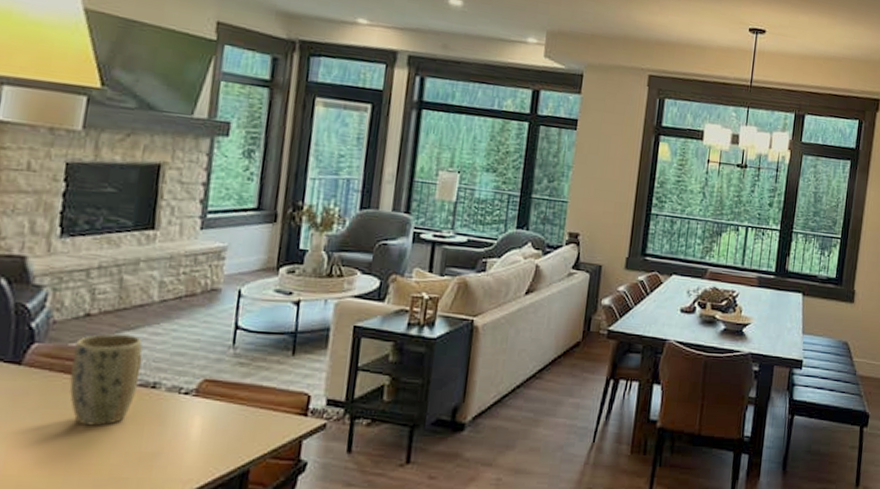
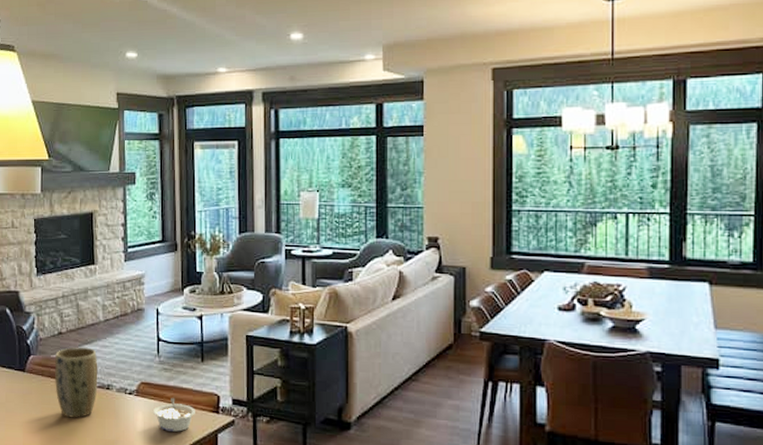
legume: none [217,397,276,439] -> present [153,397,195,432]

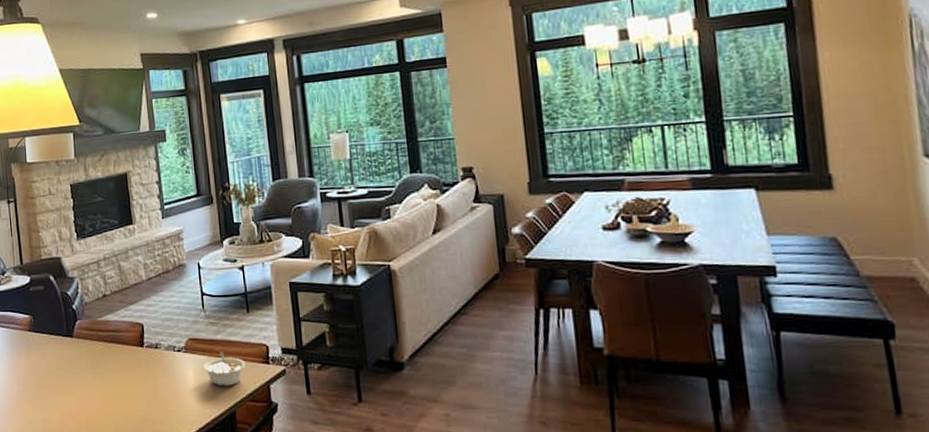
plant pot: present [55,347,98,418] -> none [101,307,146,380]

